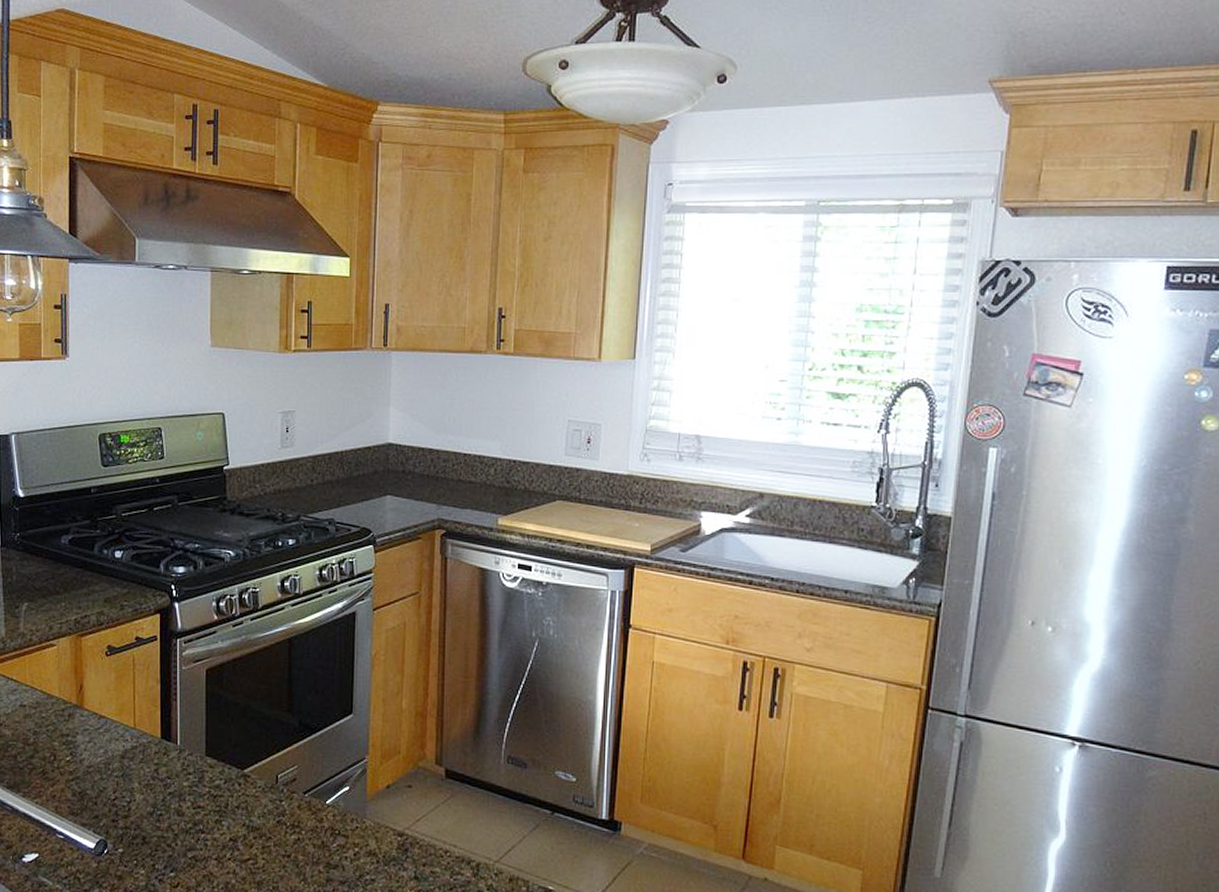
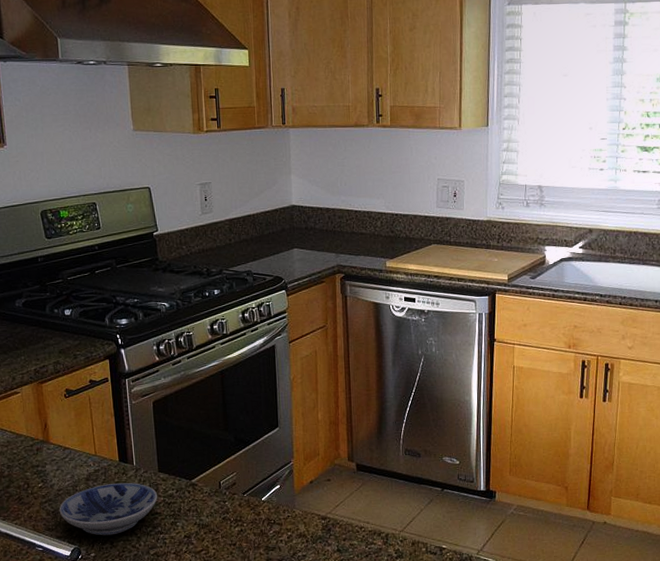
bowl: none [86,764,202,829] -> present [59,482,157,536]

